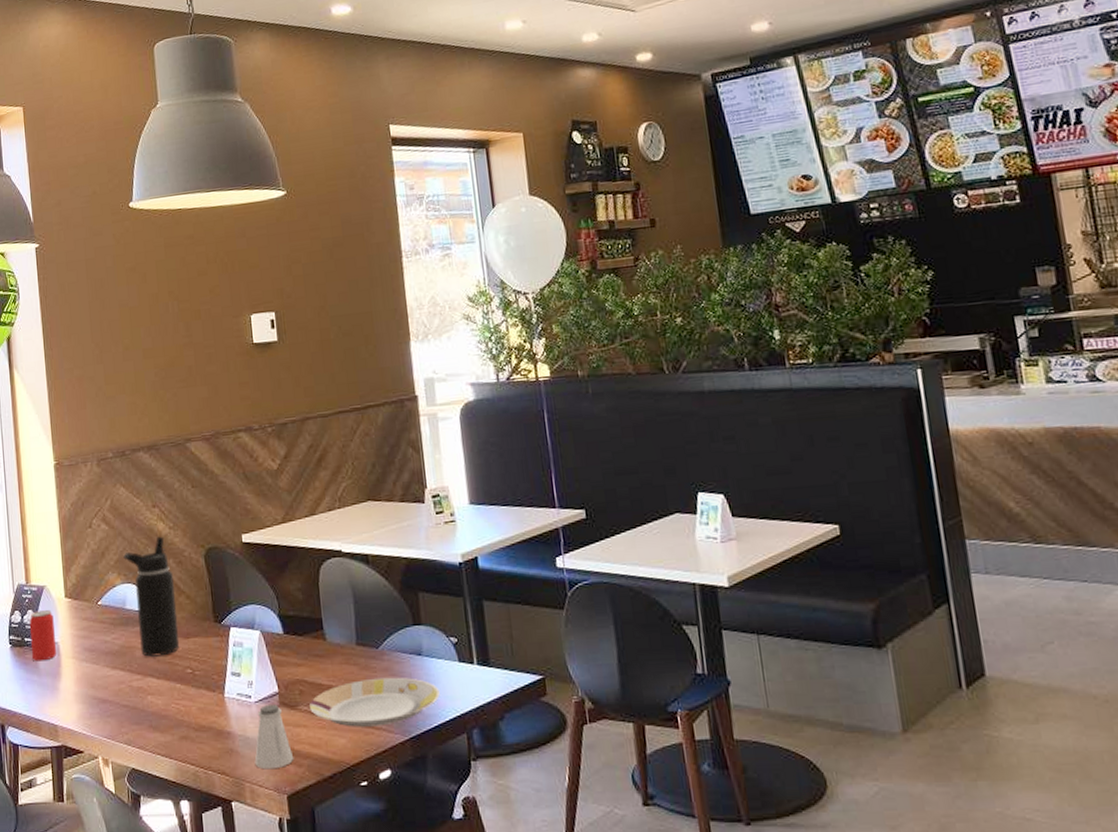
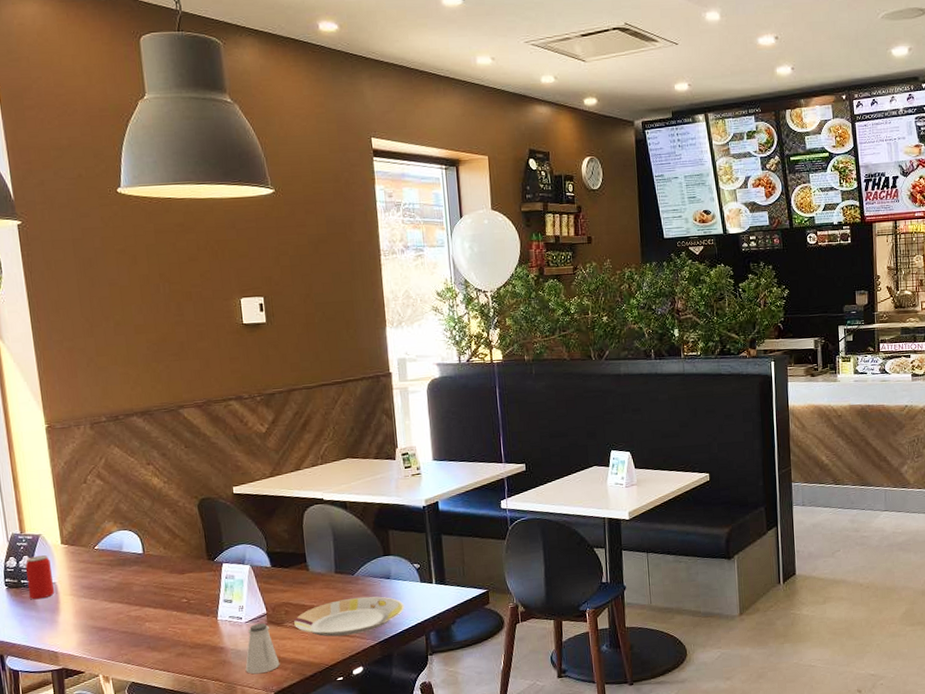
water bottle: present [123,536,180,657] -> none [119,489,176,591]

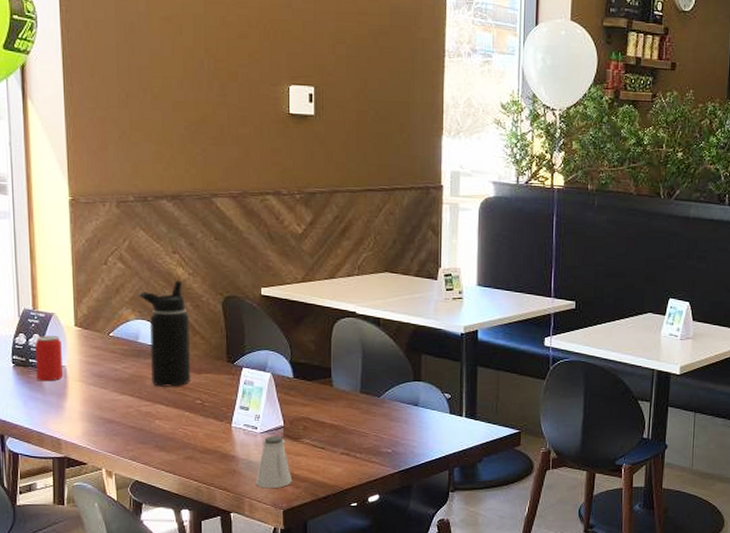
water bottle: none [119,489,176,591] -> present [139,280,191,387]
plate: present [294,596,404,637] -> none [312,421,430,460]

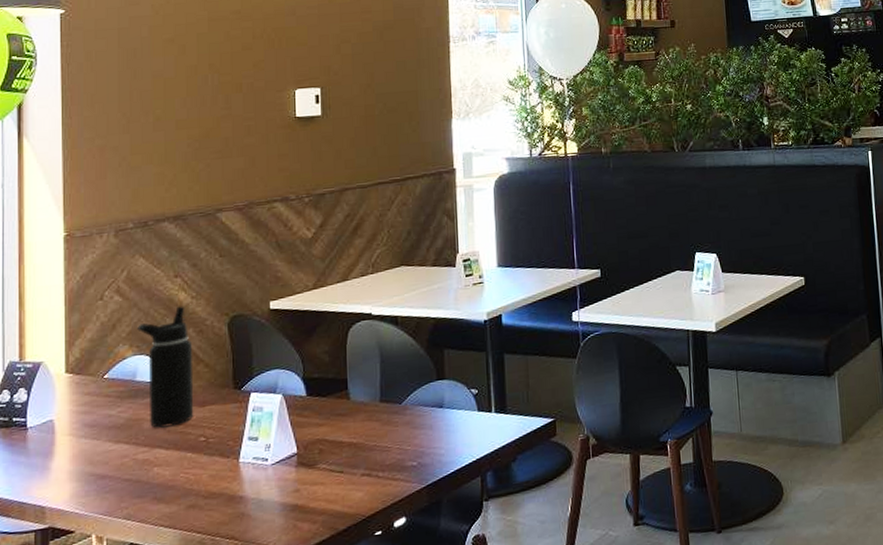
beverage can: present [34,336,64,382] -> none [19,387,51,442]
saltshaker: present [255,435,293,489] -> none [267,464,309,530]

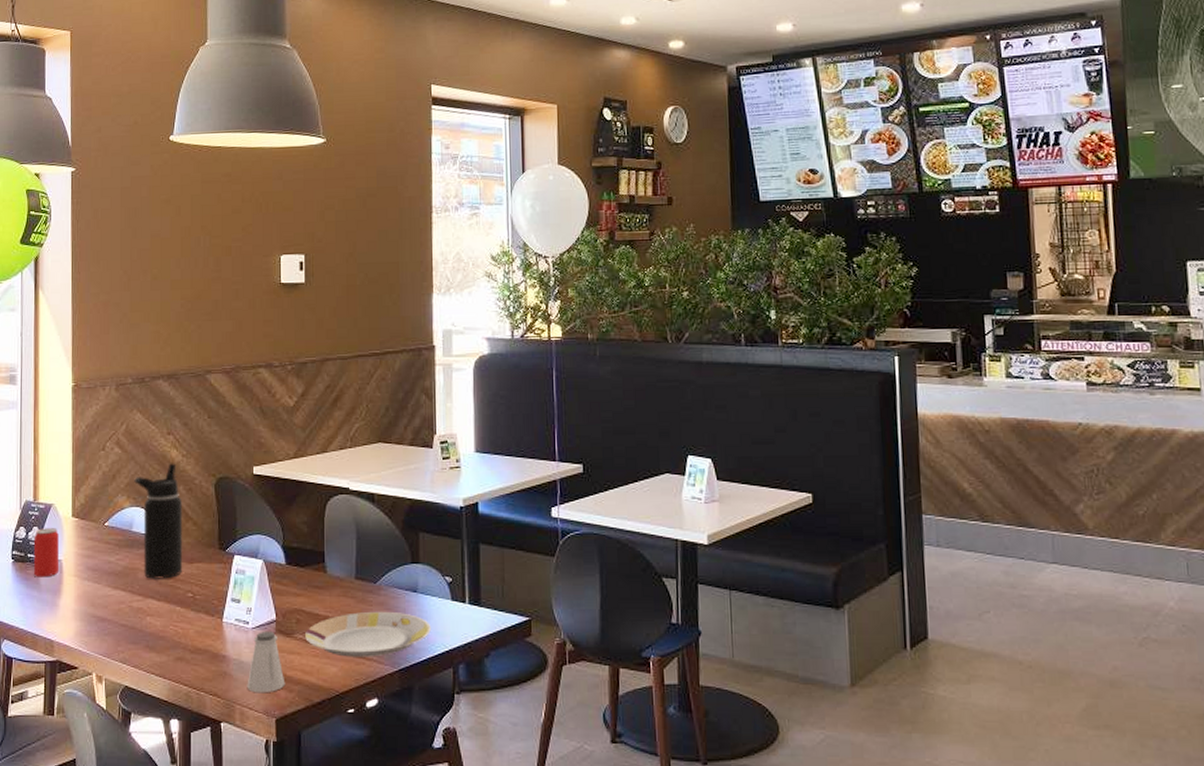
beverage can: none [19,387,51,442] -> present [33,528,60,578]
saltshaker: none [267,464,309,530] -> present [247,630,286,693]
plate: none [329,429,458,480] -> present [305,611,431,657]

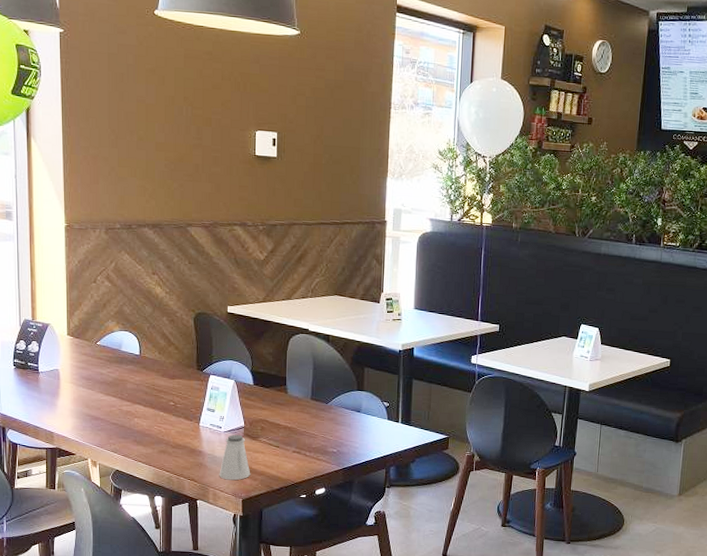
beverage can: present [33,528,60,578] -> none [33,343,57,383]
water bottle: present [134,463,183,579] -> none [123,298,166,390]
plate: present [305,611,431,657] -> none [268,424,370,458]

